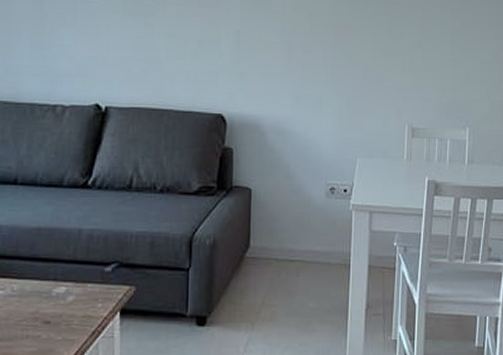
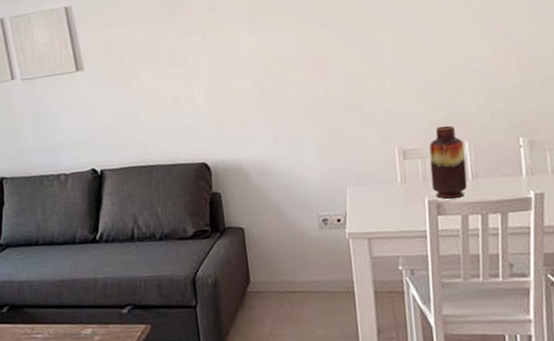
vase: none [434,110,465,180] -> present [428,125,468,199]

